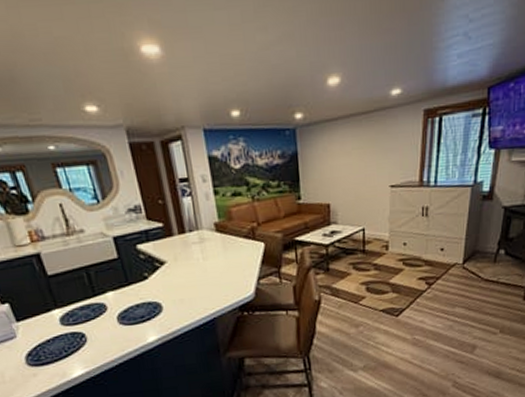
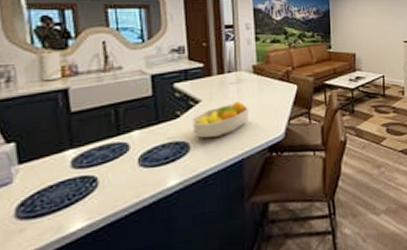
fruit bowl: none [159,261,216,299] -> present [191,101,250,138]

